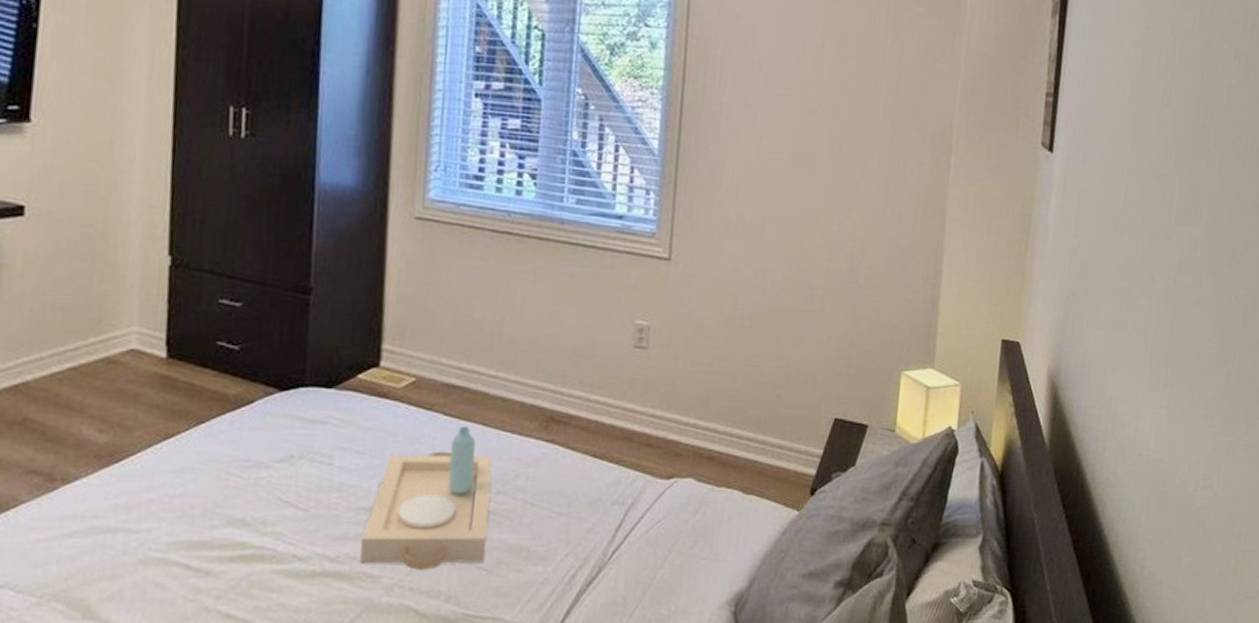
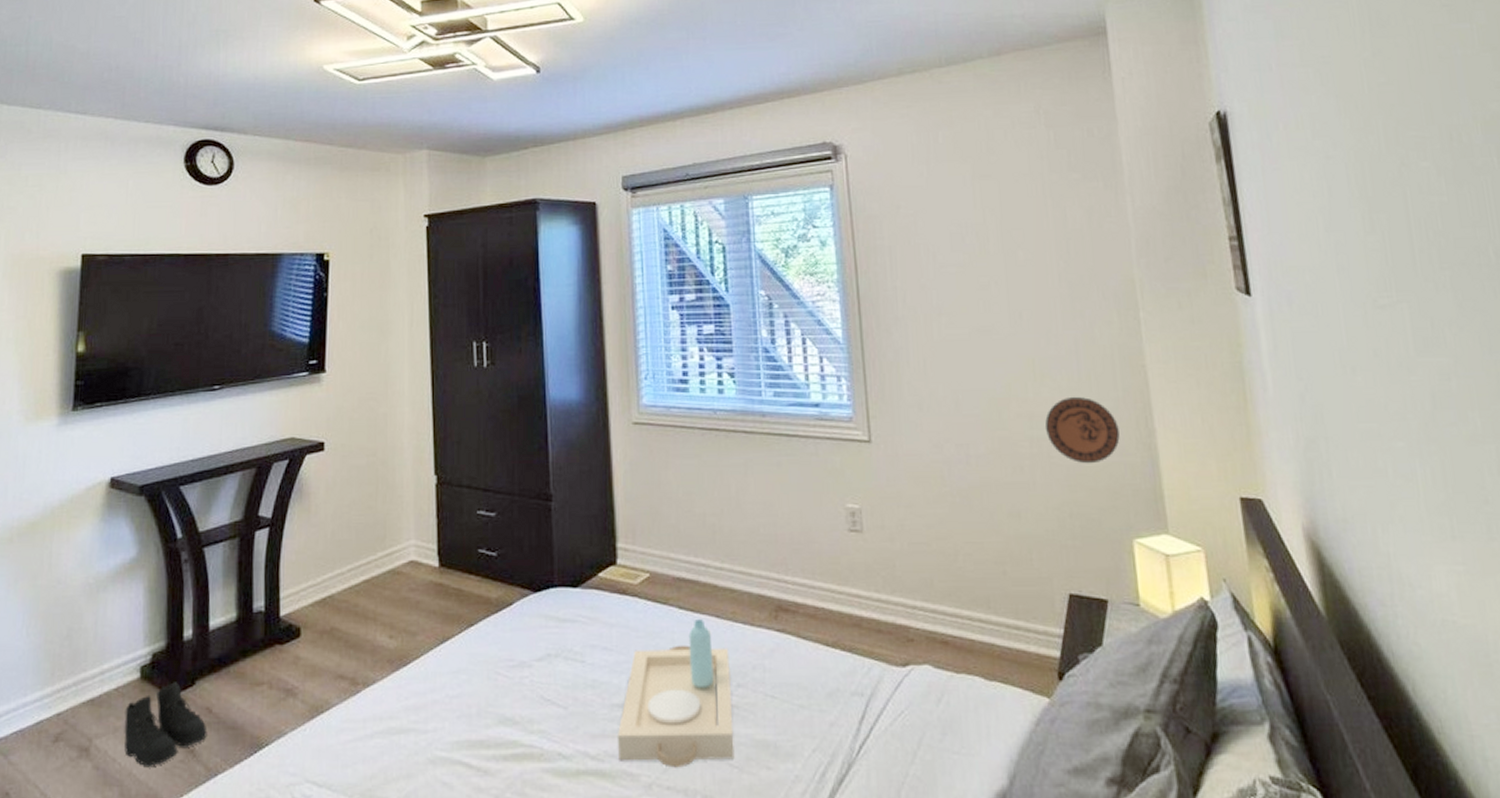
decorative plate: none [843,232,910,299] -> present [1045,396,1120,464]

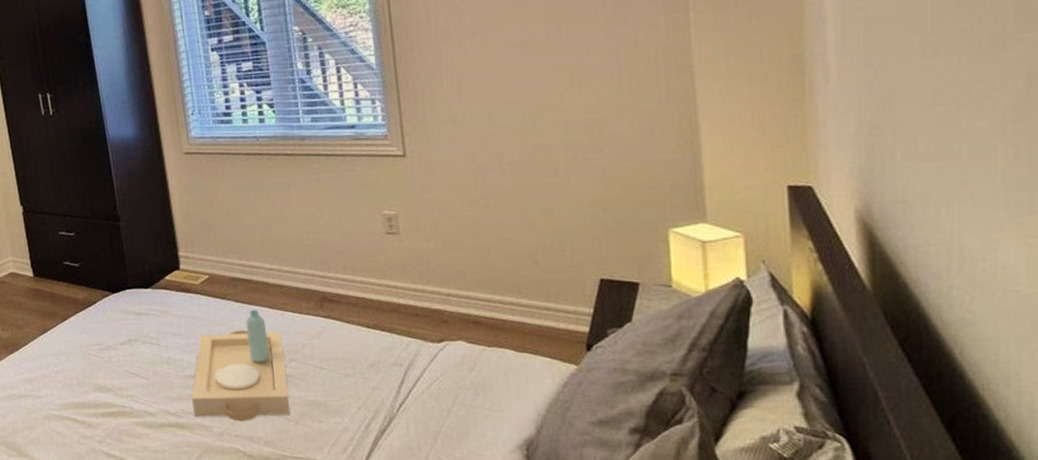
decorative plate: present [1045,396,1120,464] -> none [582,101,660,164]

